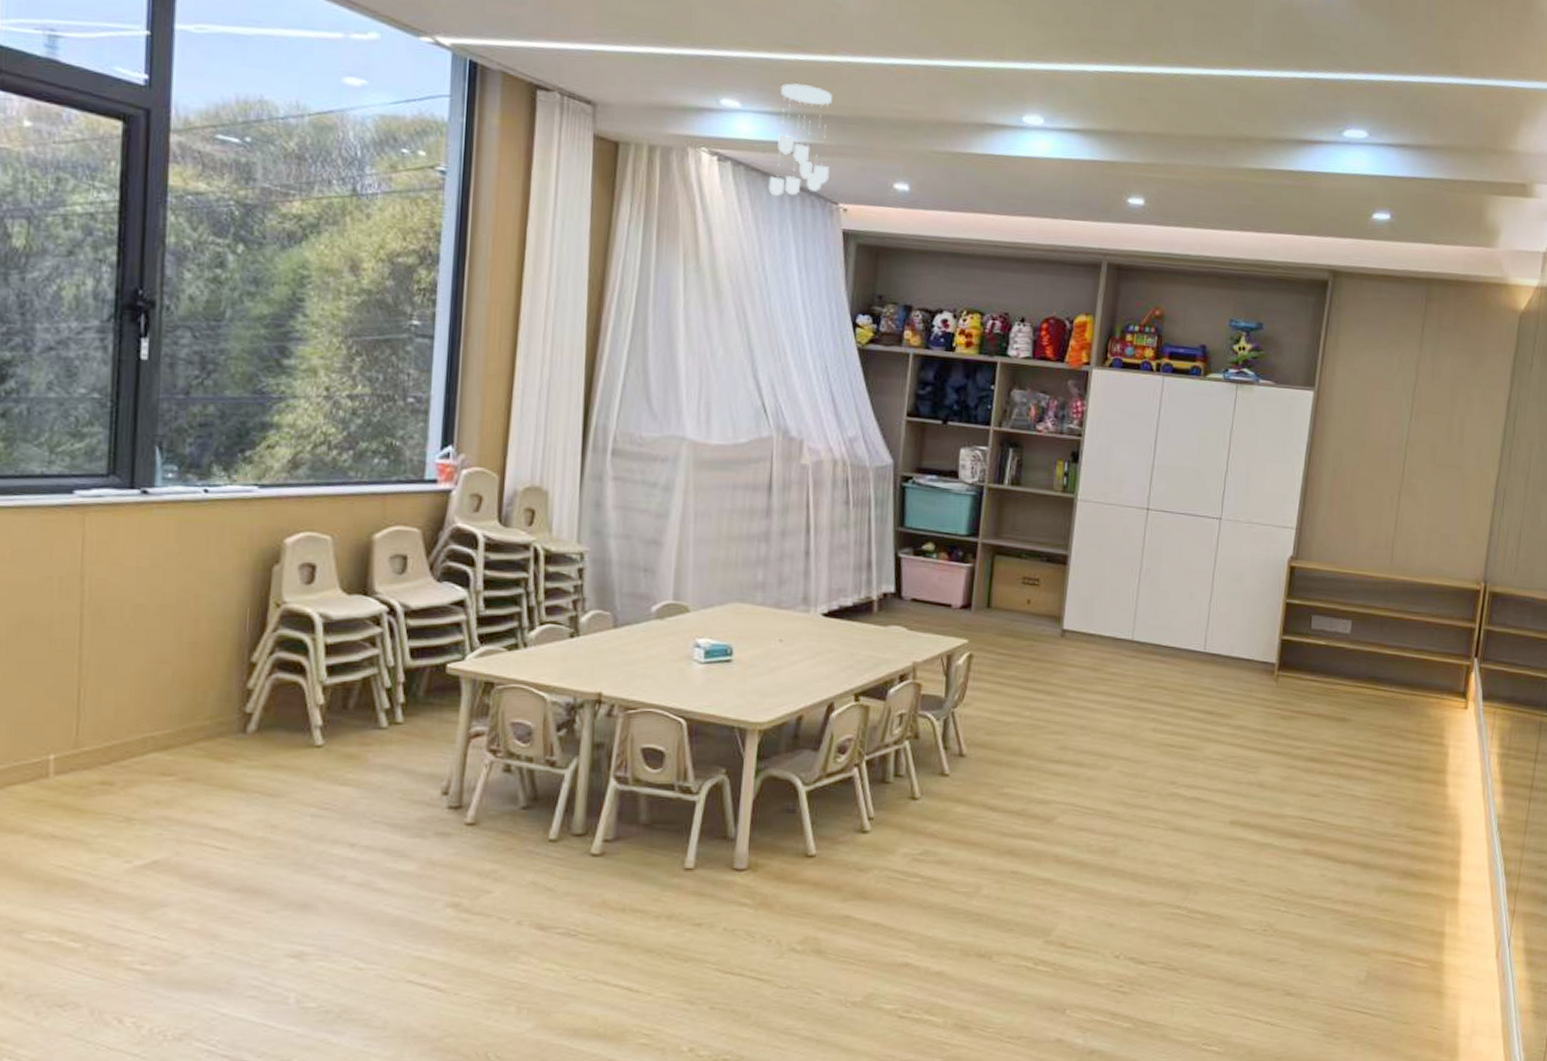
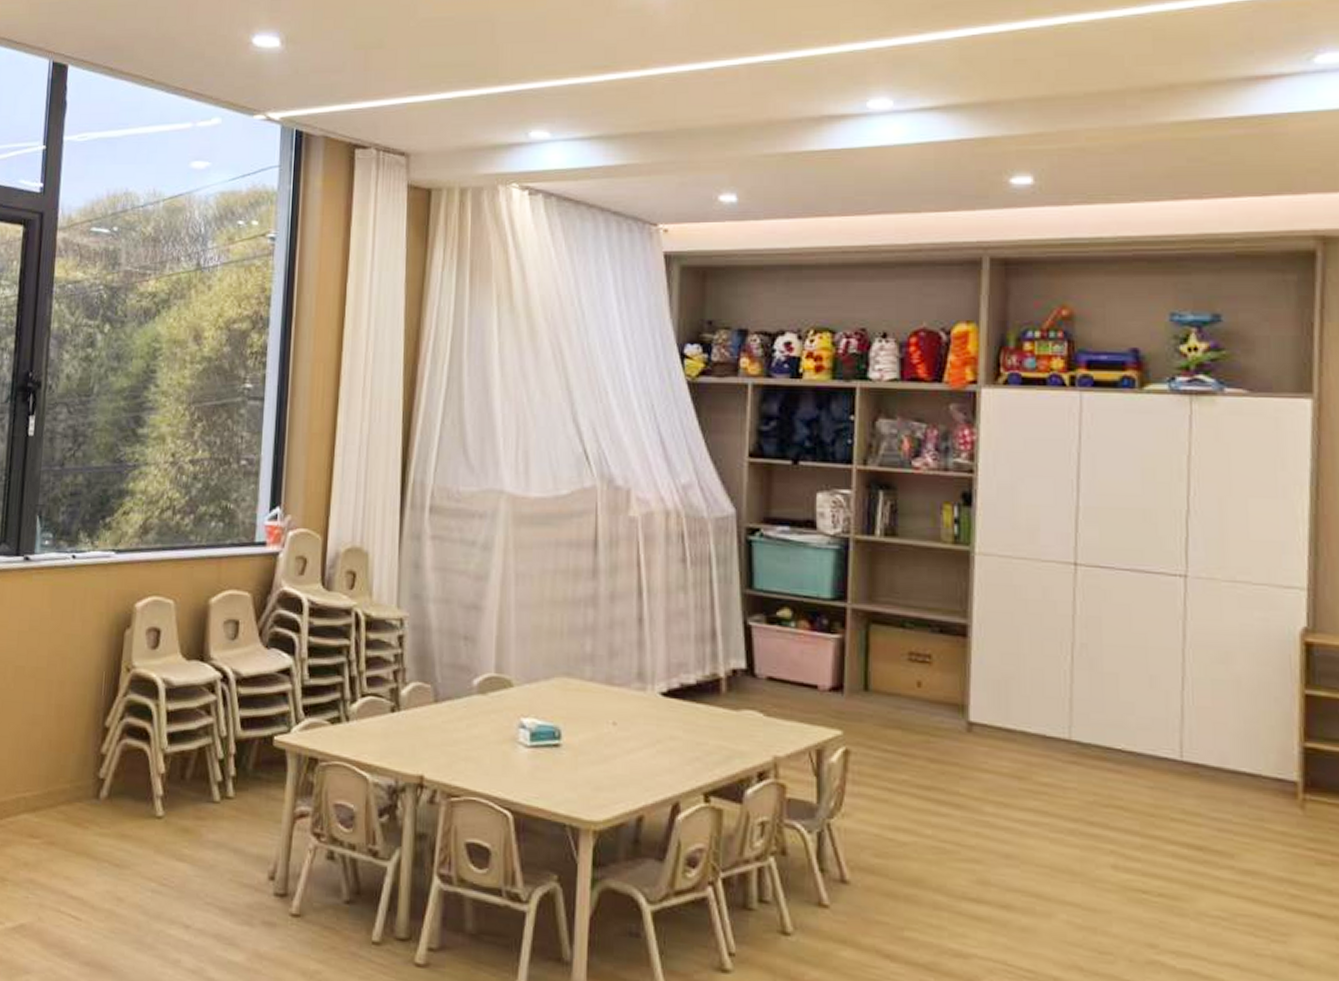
ceiling mobile: present [768,83,832,196] -> none [582,104,646,224]

